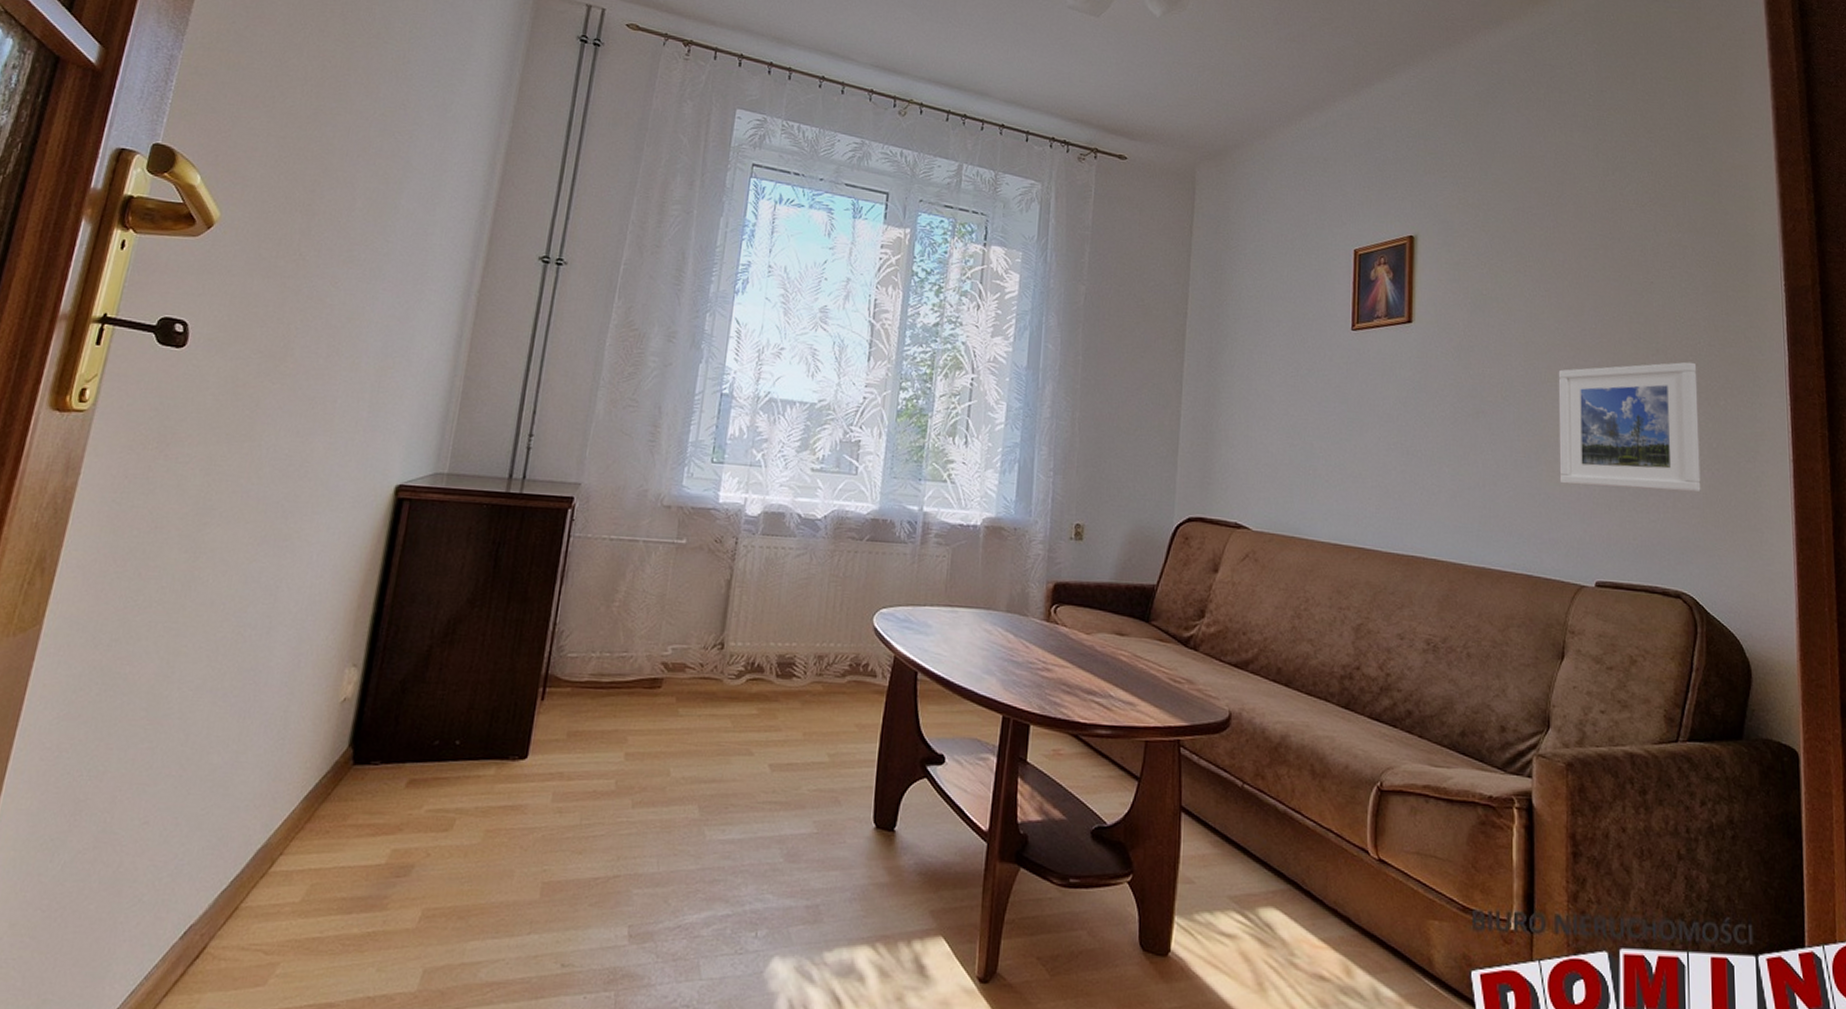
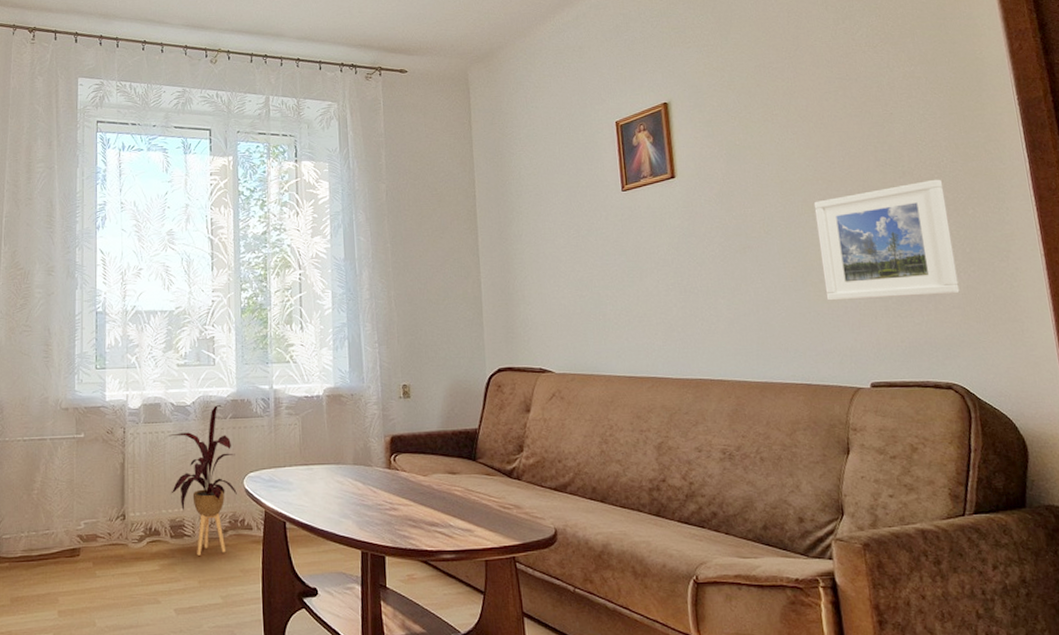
house plant: none [783,522,868,702] -> present [169,404,237,556]

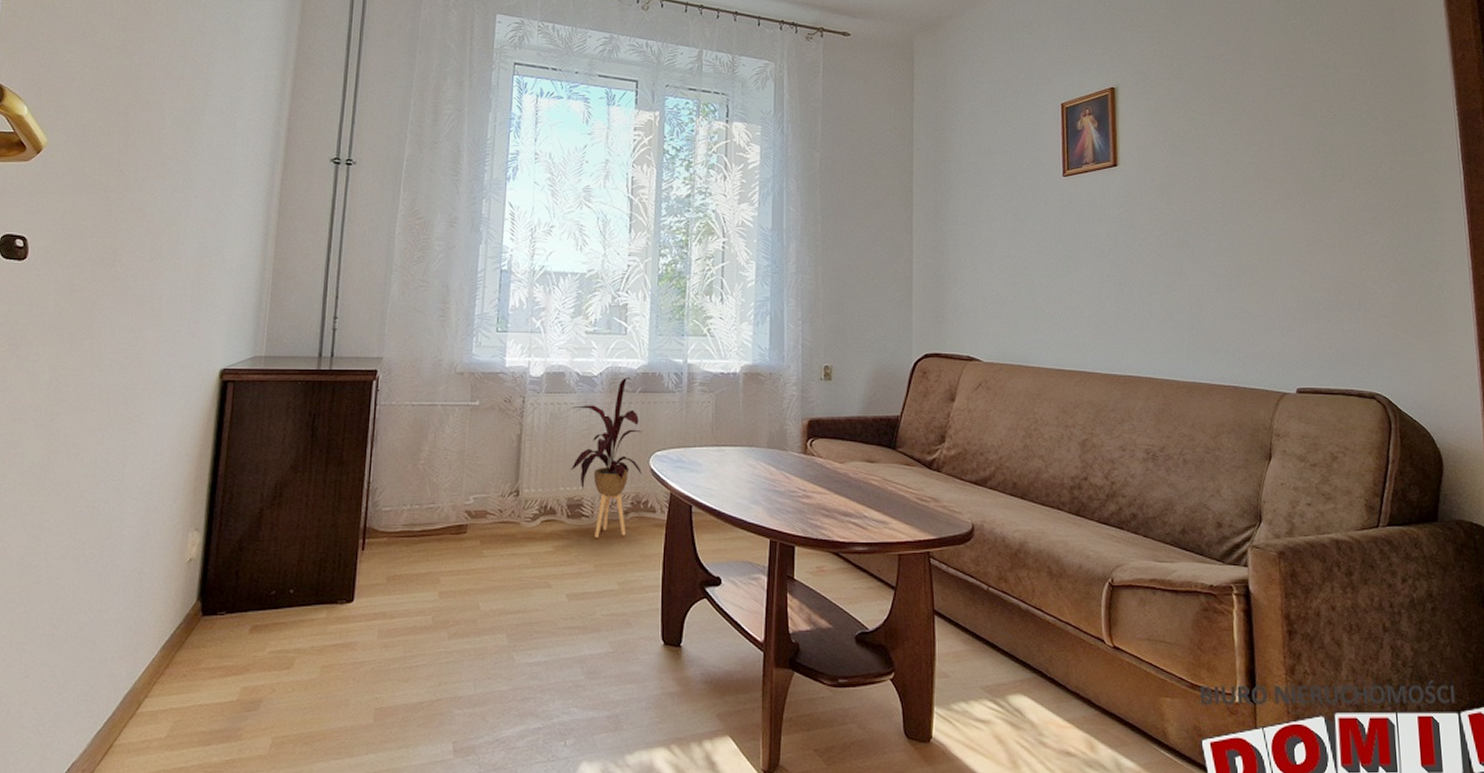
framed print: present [813,179,960,301] -> none [1253,185,1389,303]

